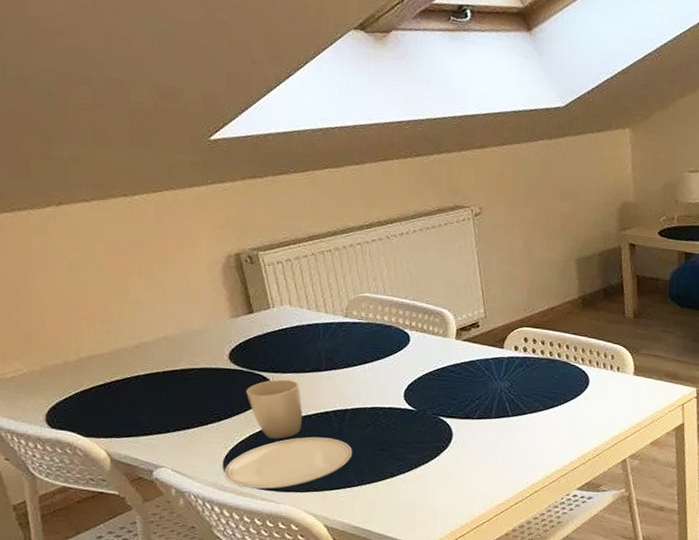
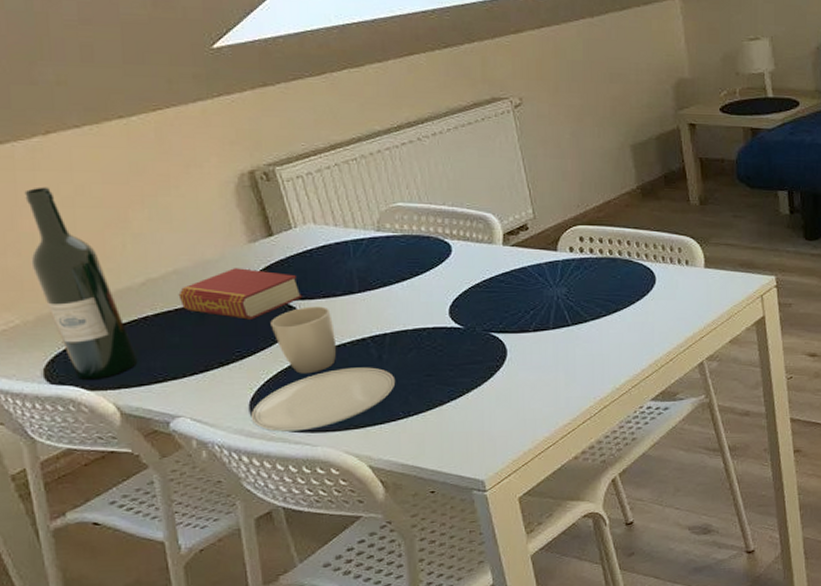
wine bottle: none [37,252,128,429] -> present [24,187,138,381]
book: none [167,339,276,387] -> present [178,268,303,320]

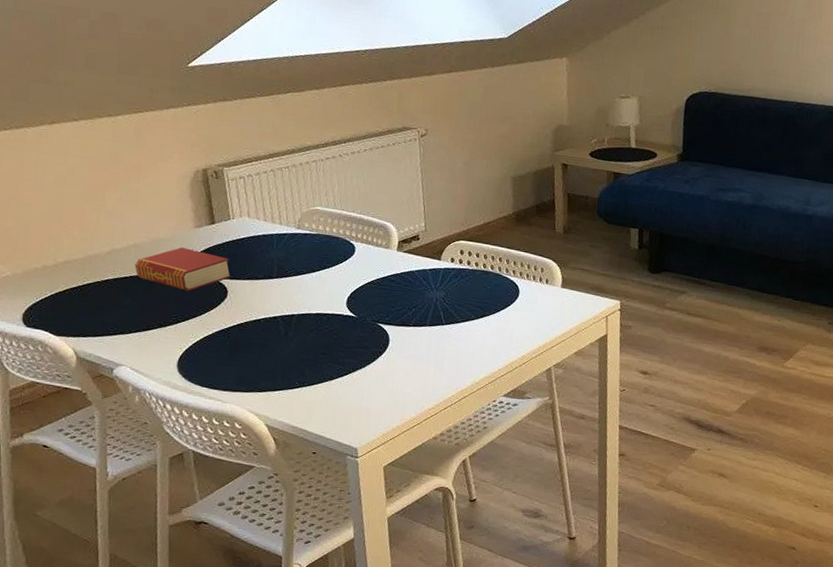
wine bottle: present [24,187,138,381] -> none [25,166,96,328]
plate: present [250,367,396,432] -> none [177,340,297,389]
cup: present [270,306,337,374] -> none [203,285,253,342]

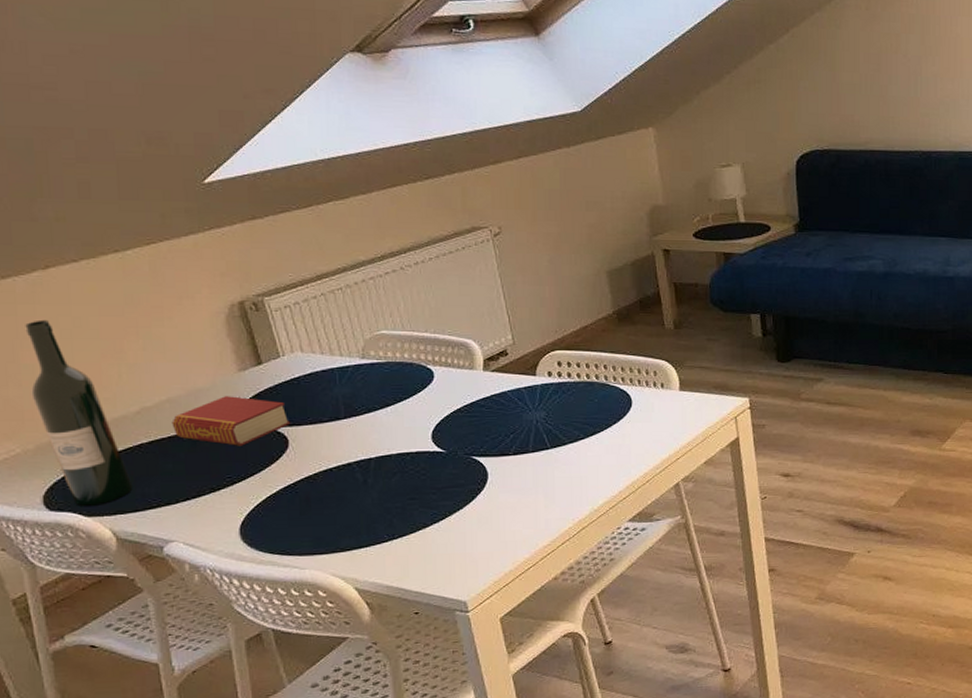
wine bottle: none [25,166,96,328] -> present [25,319,133,507]

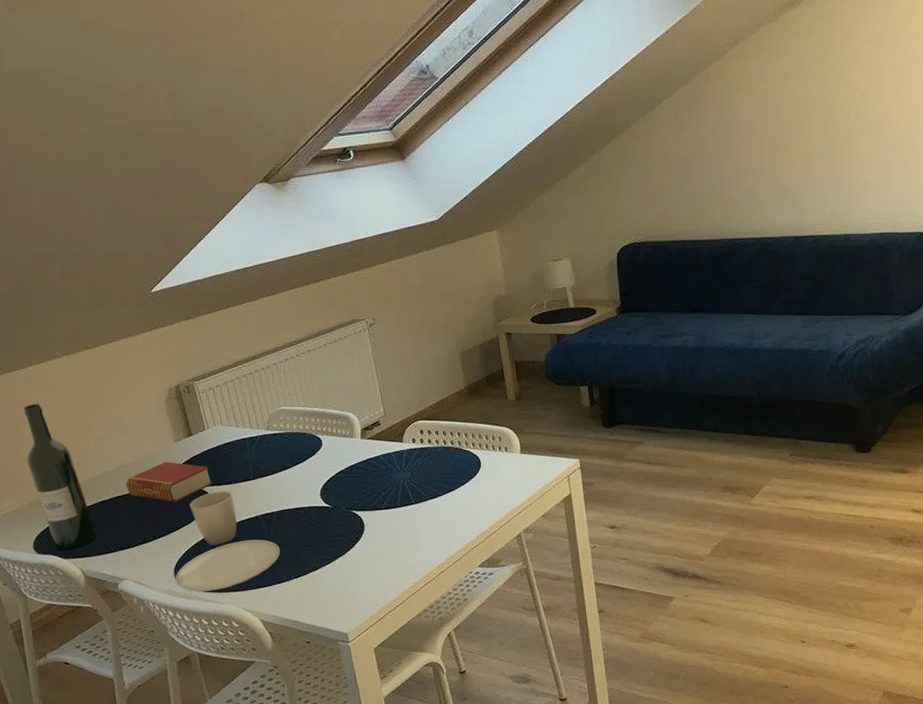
plate: none [241,491,381,555] -> present [175,539,281,592]
cup: none [260,432,324,499] -> present [190,491,237,545]

